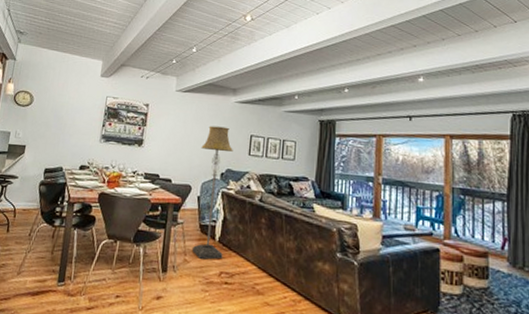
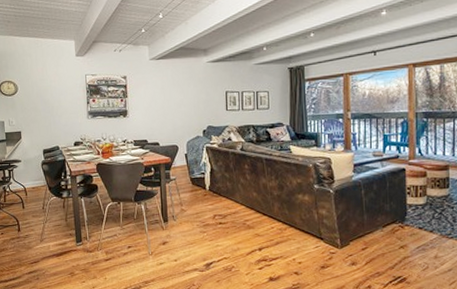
floor lamp: present [192,126,233,259] -> none [181,87,215,207]

